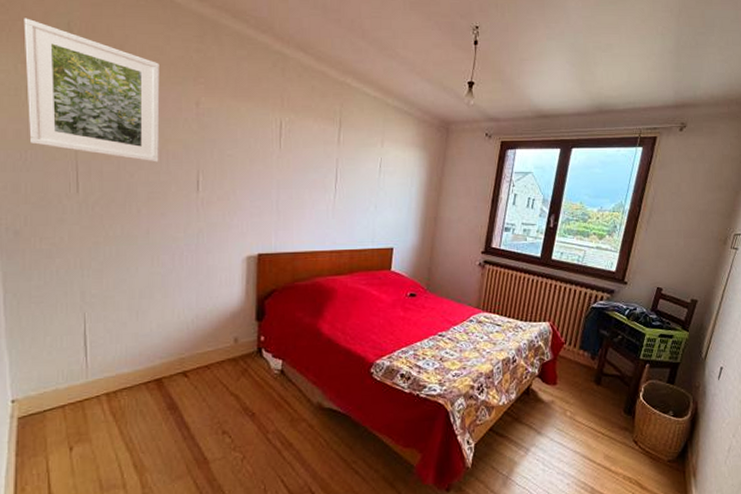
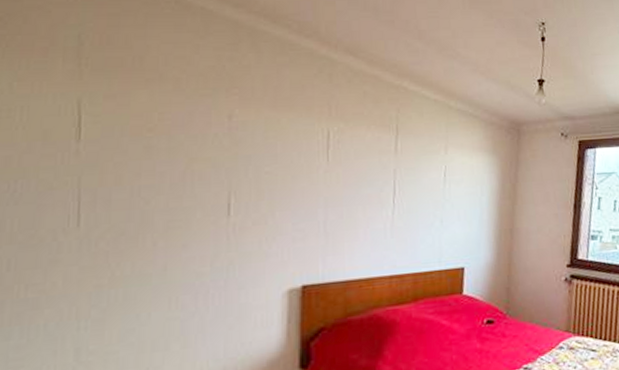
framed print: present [24,18,160,162] -> none [21,31,186,186]

